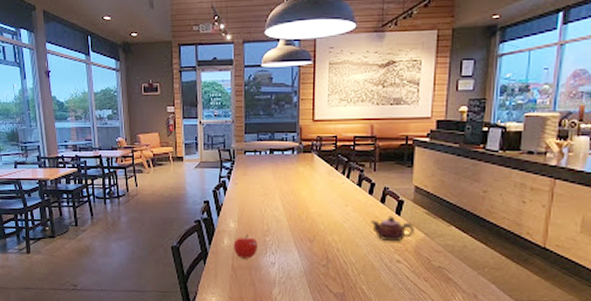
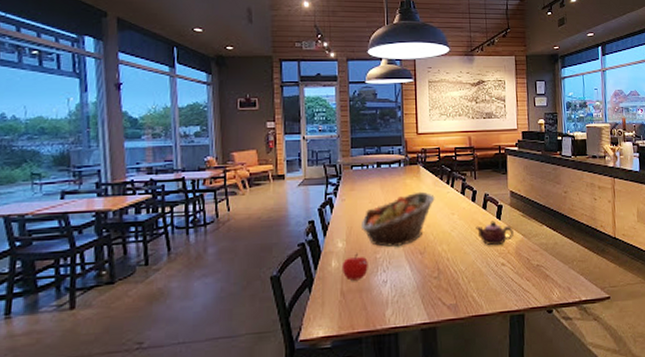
fruit basket: none [252,180,328,232] -> present [360,191,435,247]

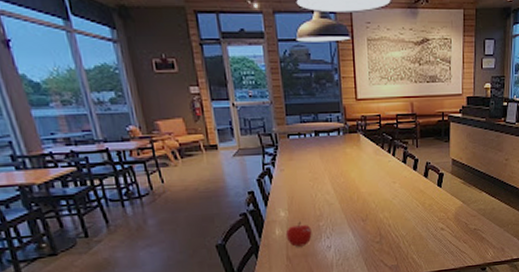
fruit basket: present [360,191,435,247] -> none [301,160,376,215]
teapot: present [476,220,514,246] -> none [417,188,453,212]

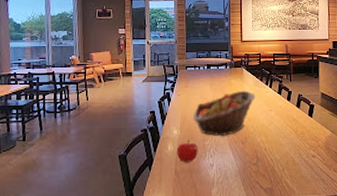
fruit basket: none [301,160,376,215] -> present [192,90,255,136]

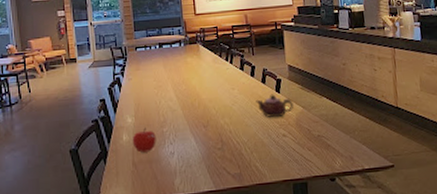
fruit basket: present [192,90,255,136] -> none [147,68,215,121]
teapot: none [290,118,323,140] -> present [256,94,293,118]

